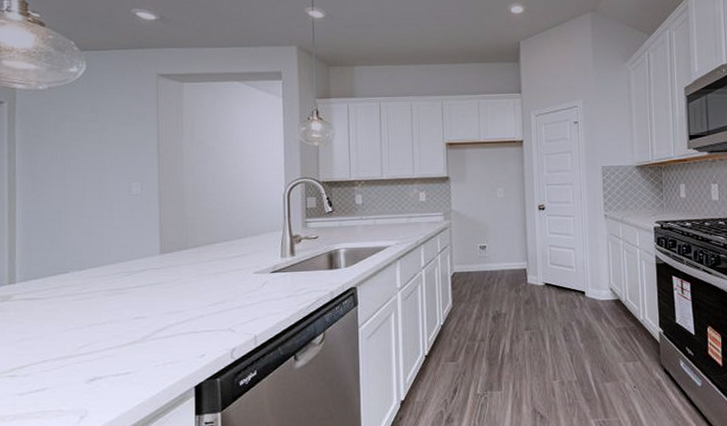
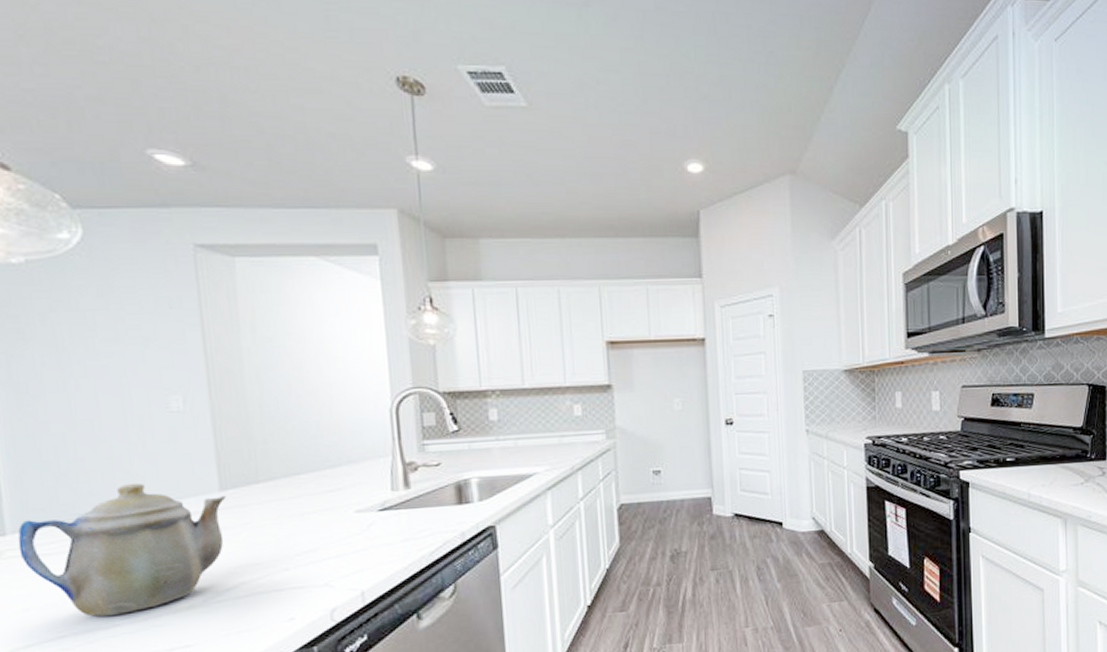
teapot: none [23,247,164,347] -> present [18,482,226,617]

